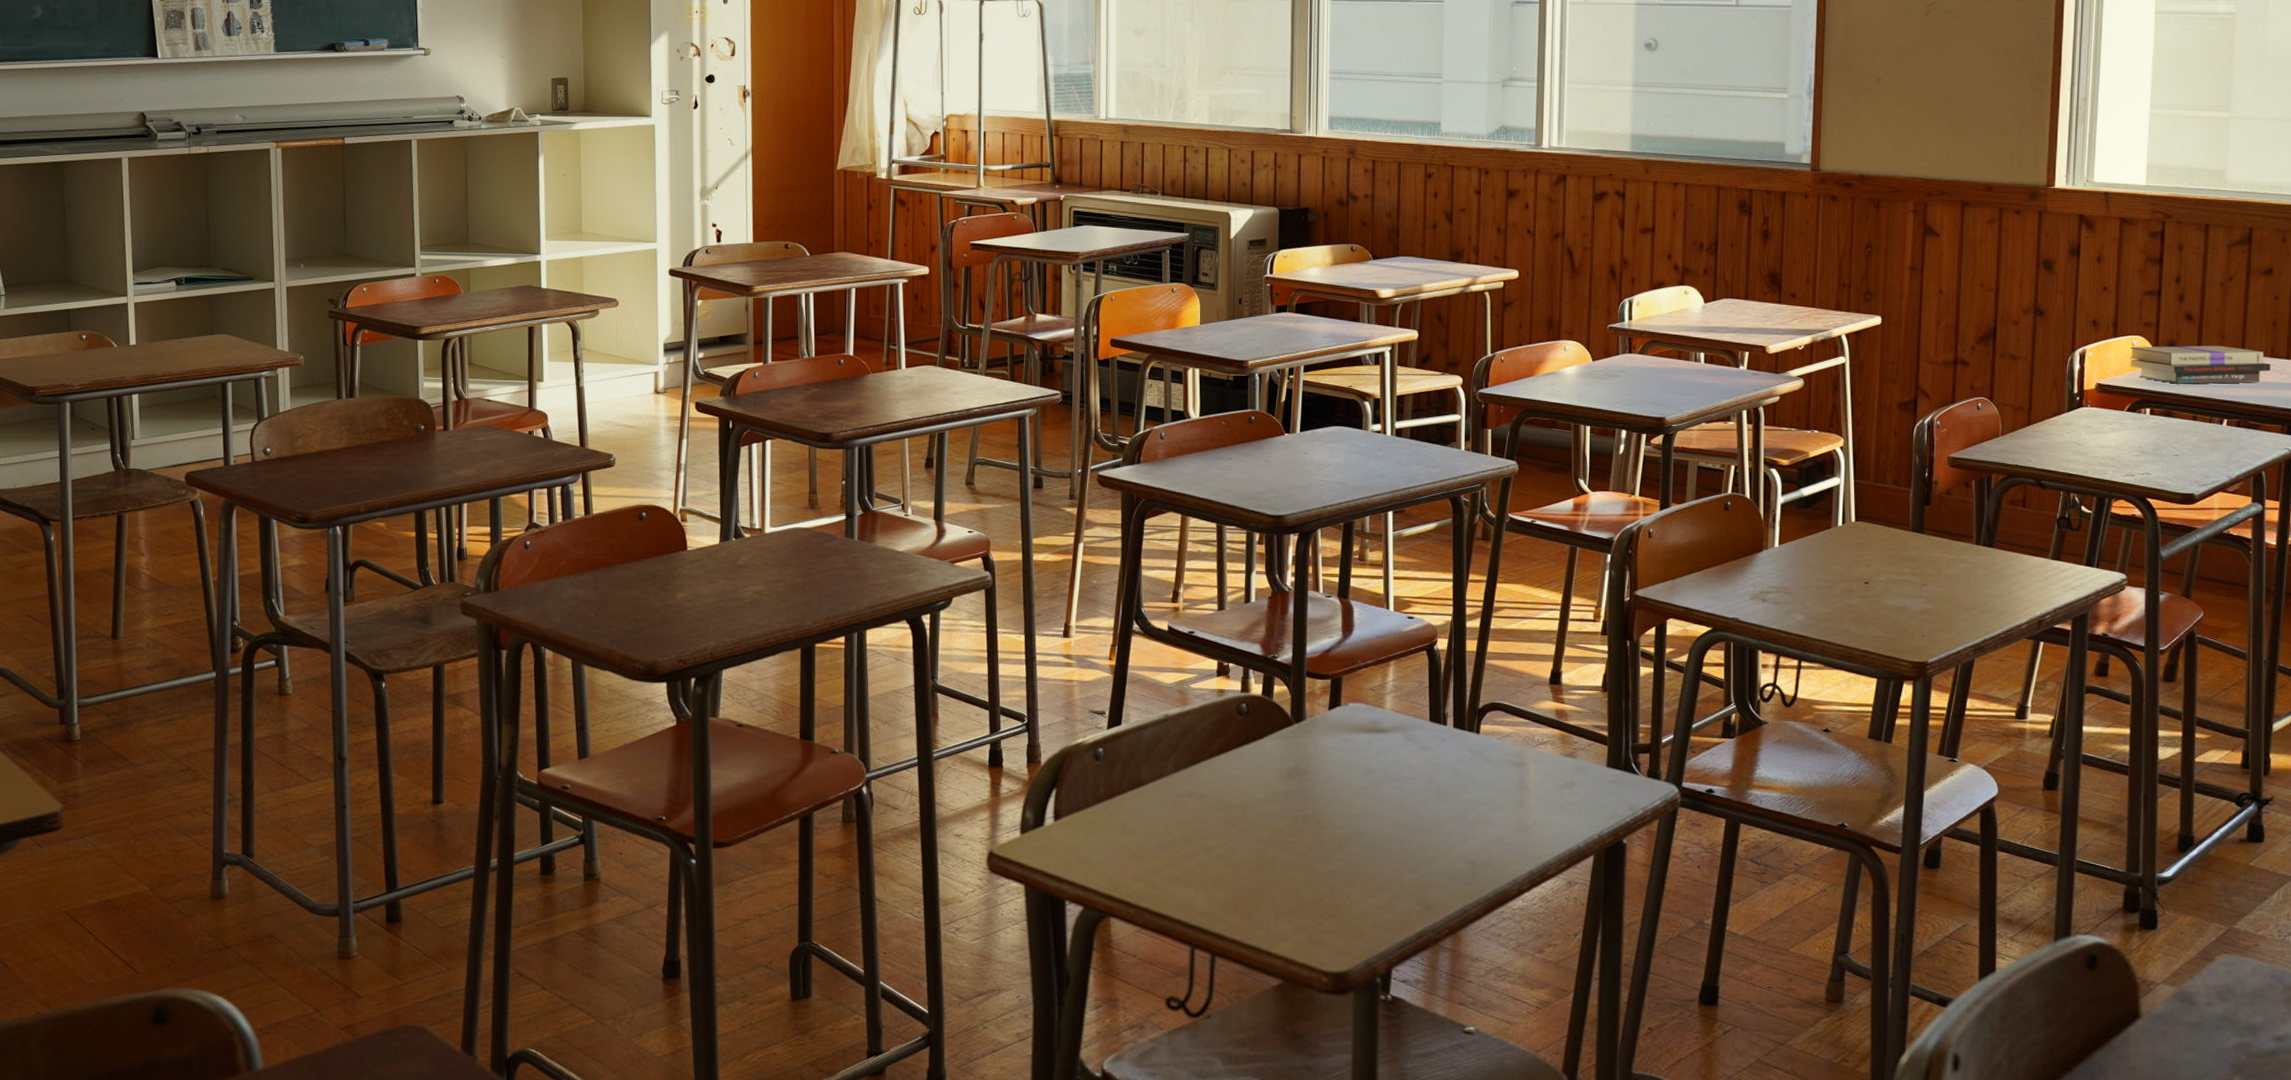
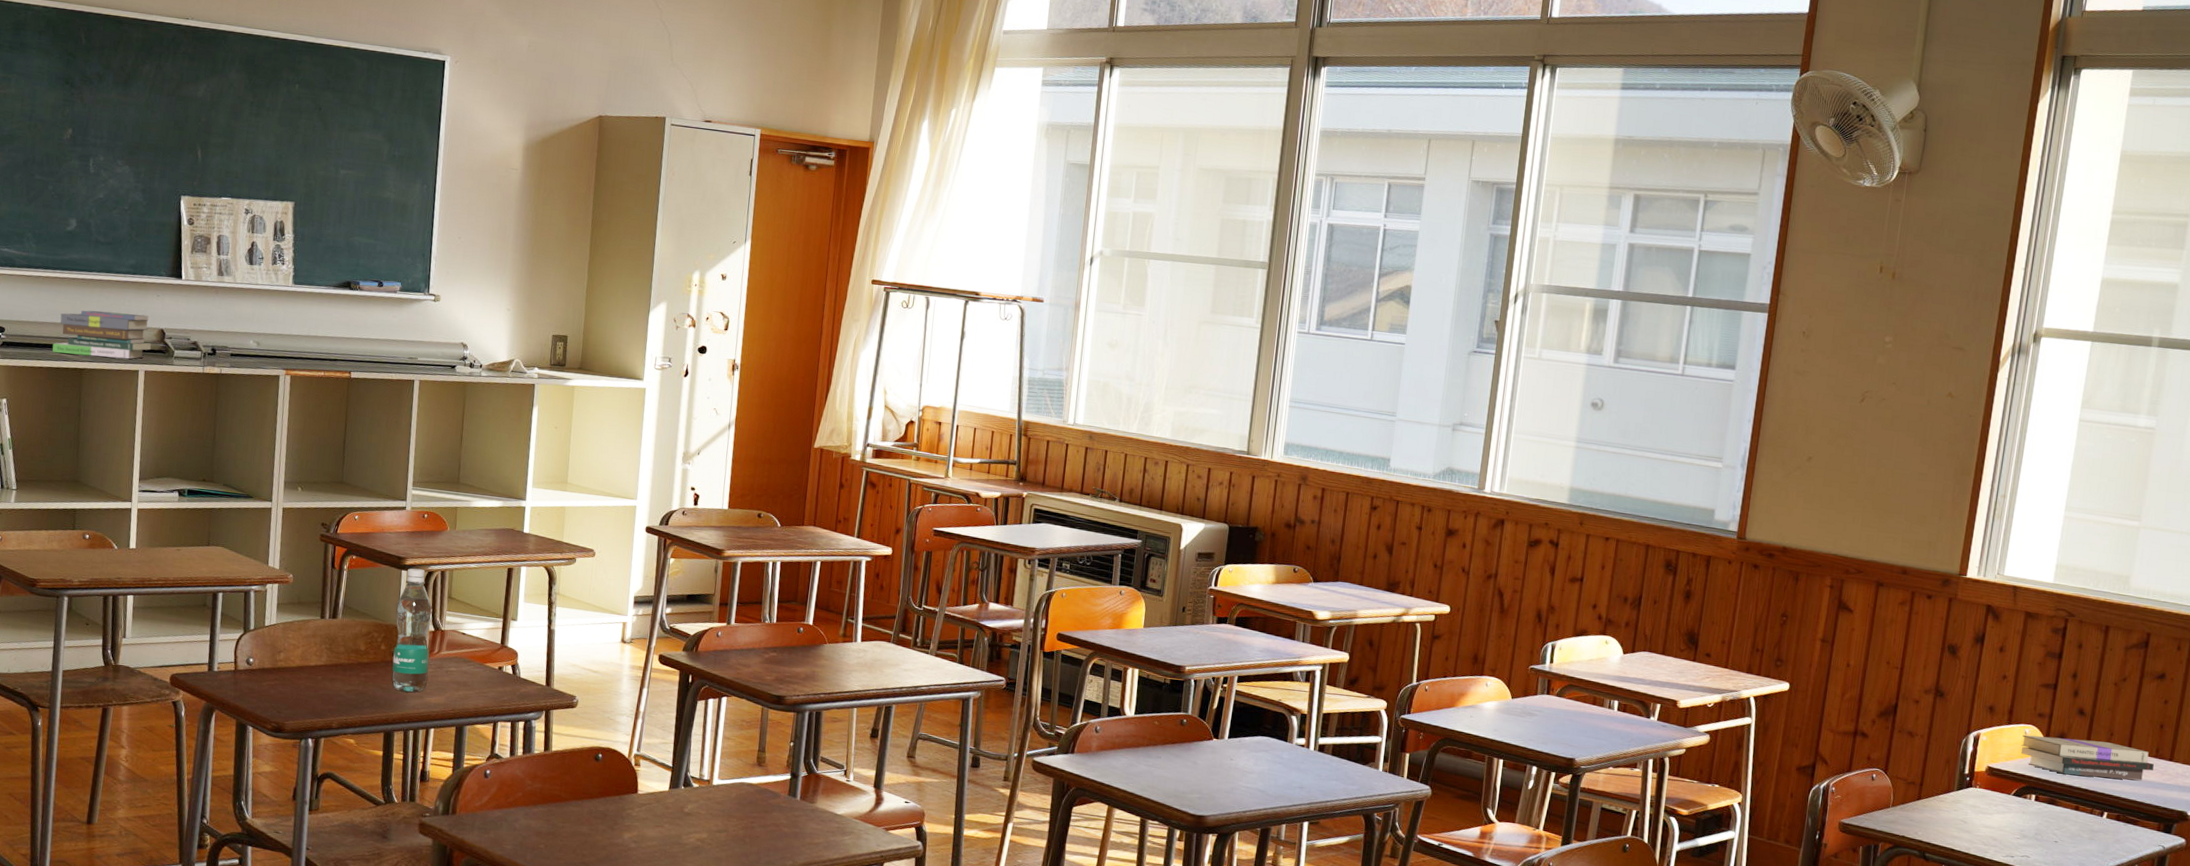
books: none [28,99,132,148] -> present [52,310,151,360]
bottle: none [415,336,455,468] -> present [391,568,432,693]

